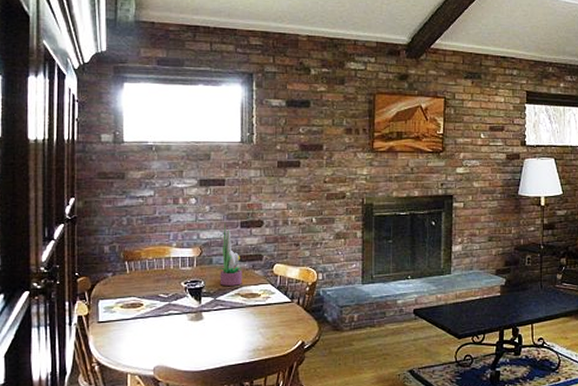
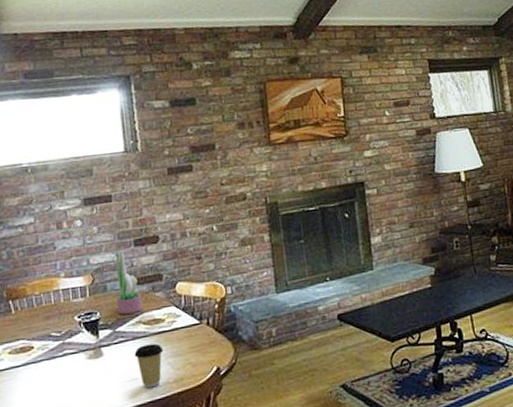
coffee cup: none [230,314,257,352] -> present [134,343,164,388]

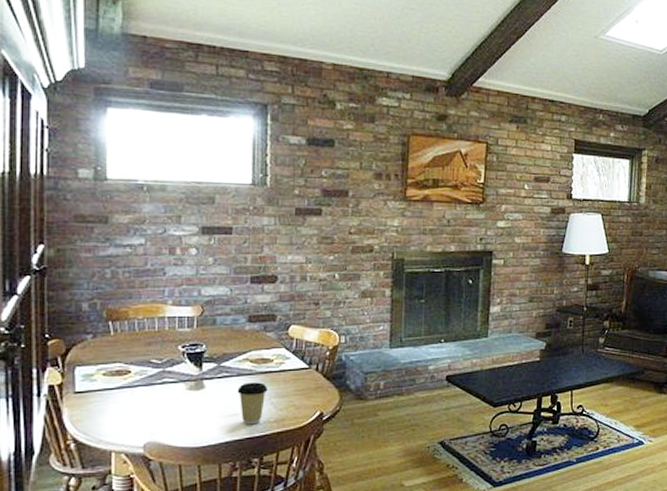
potted flower: present [113,241,143,315] -> none [222,275,252,350]

